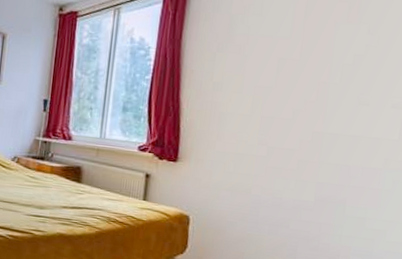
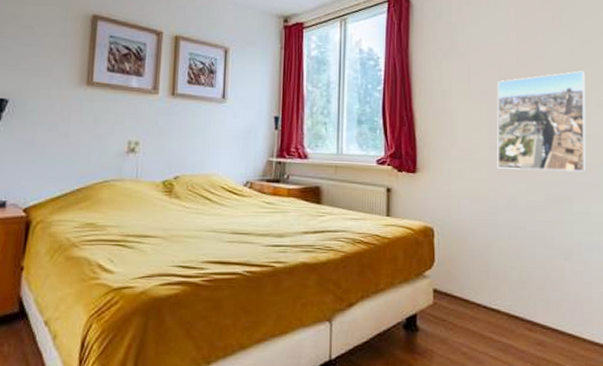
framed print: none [264,68,381,176] -> present [497,71,587,172]

